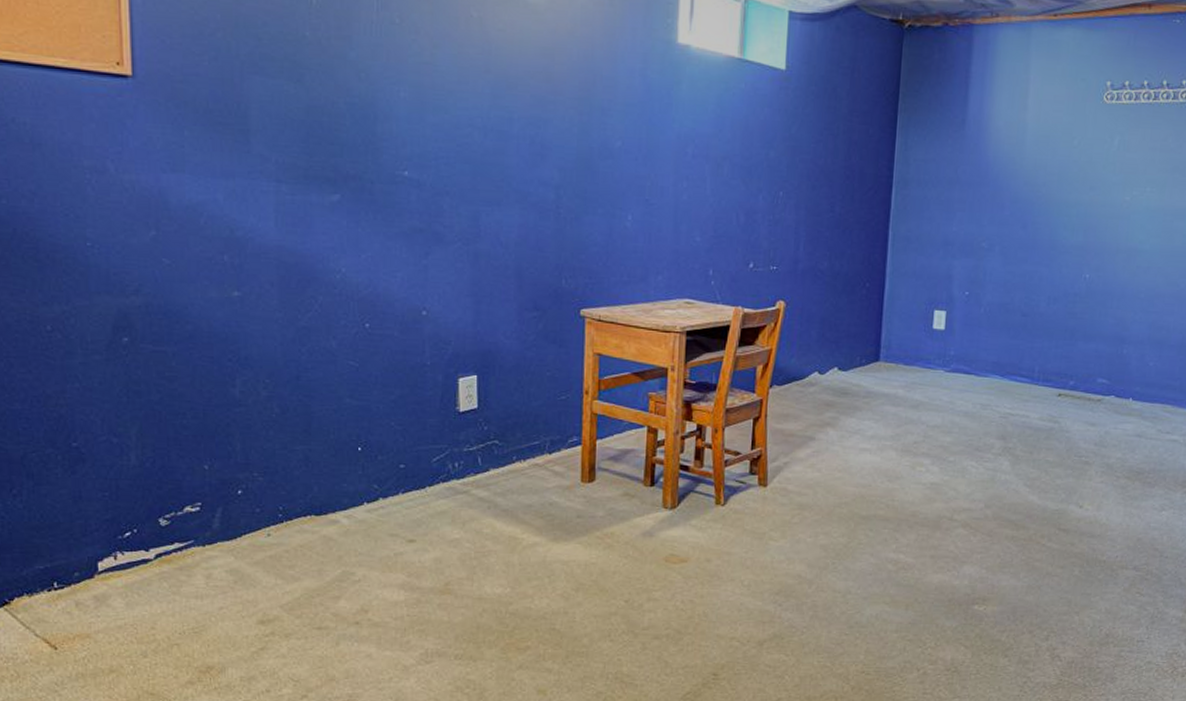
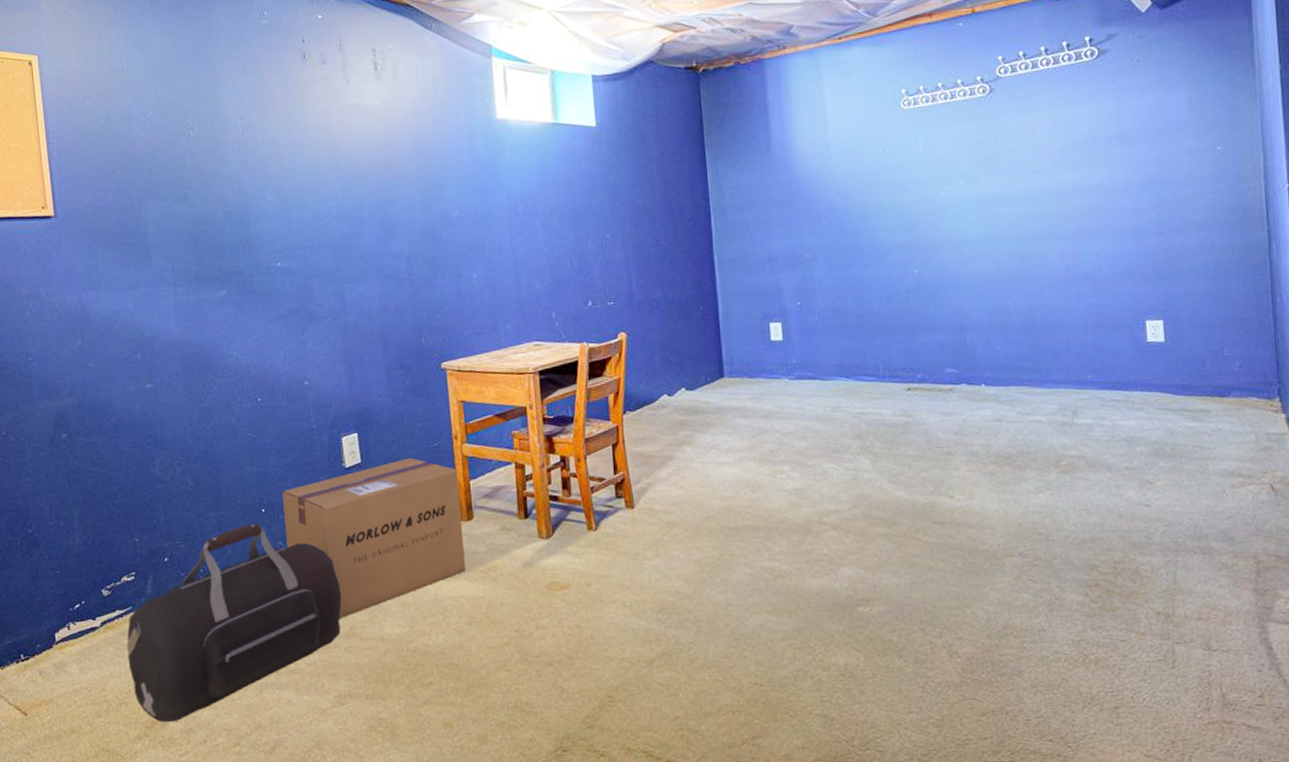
duffel bag: none [184,462,440,667] -> present [126,523,342,722]
box: none [383,408,584,573] -> present [282,457,466,618]

